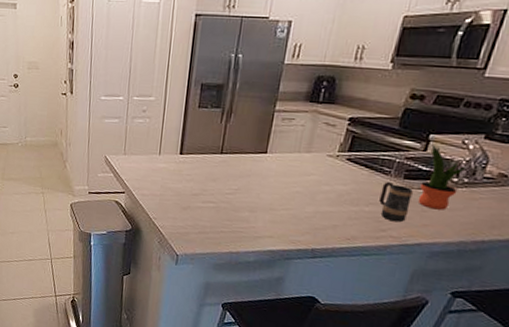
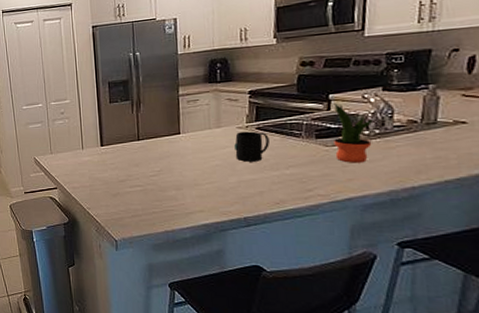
mug: none [318,160,357,194] -> present [234,131,270,162]
mug: present [379,182,413,222] -> none [296,144,330,181]

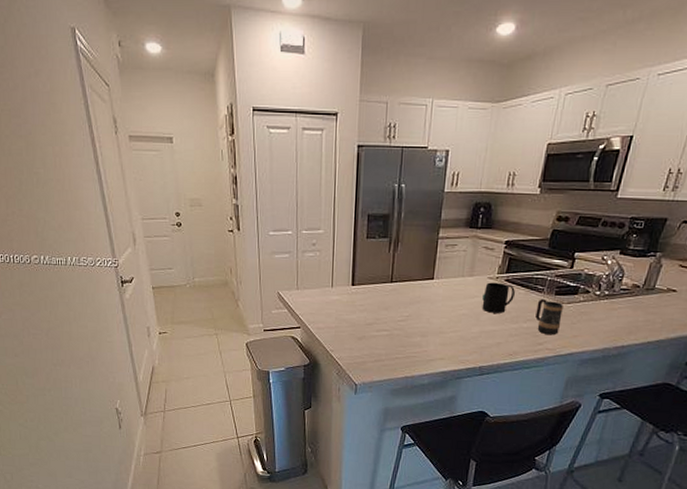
mug: none [296,144,330,181] -> present [535,299,563,335]
potted plant: present [334,104,375,163] -> none [568,262,607,321]

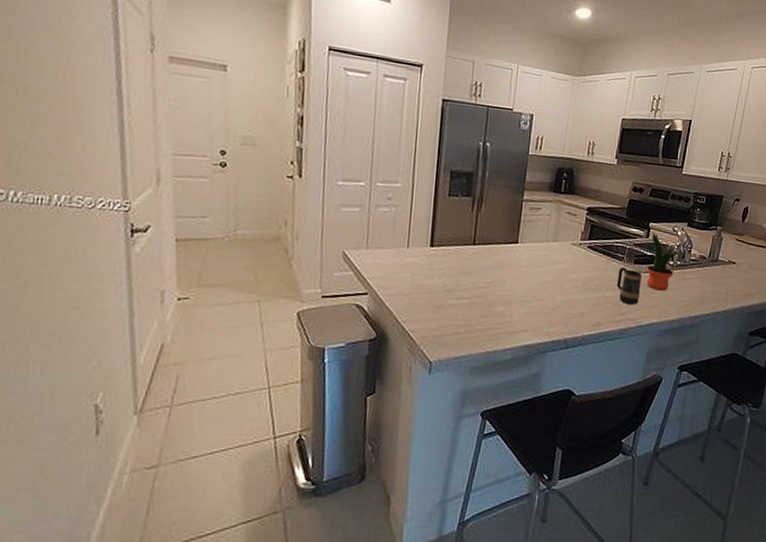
mug: present [482,282,515,313] -> none [566,248,597,281]
potted plant: none [568,262,607,321] -> present [646,232,679,291]

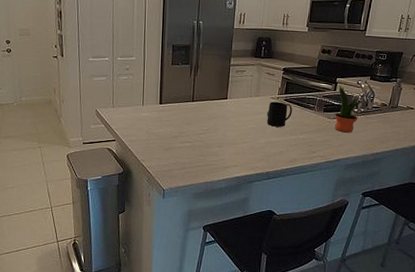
mug: none [566,248,597,281] -> present [267,101,292,127]
mug: present [617,267,642,305] -> none [309,115,330,145]

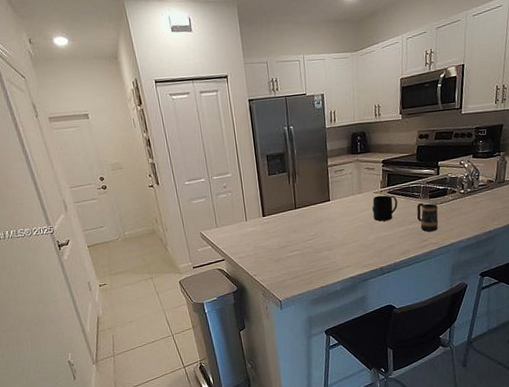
mug: none [309,115,330,145] -> present [416,203,439,232]
potted plant: present [334,86,362,133] -> none [441,169,467,216]

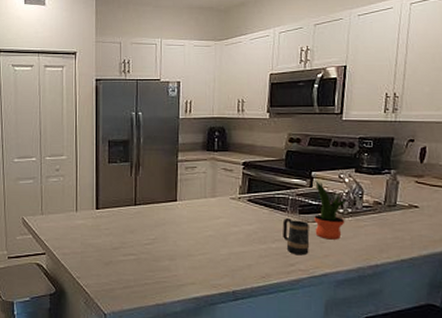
mug: present [372,195,398,221] -> none [227,203,259,234]
potted plant: none [441,169,467,216] -> present [314,181,348,240]

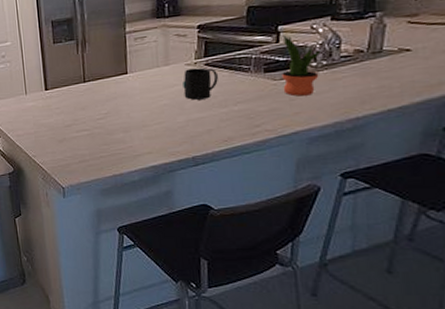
mug: none [227,203,259,234] -> present [183,67,218,100]
mug: present [282,218,310,256] -> none [245,78,278,116]

